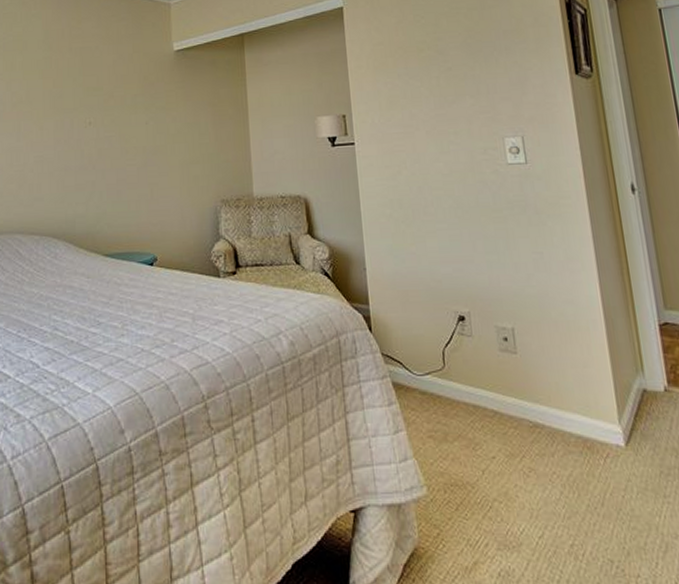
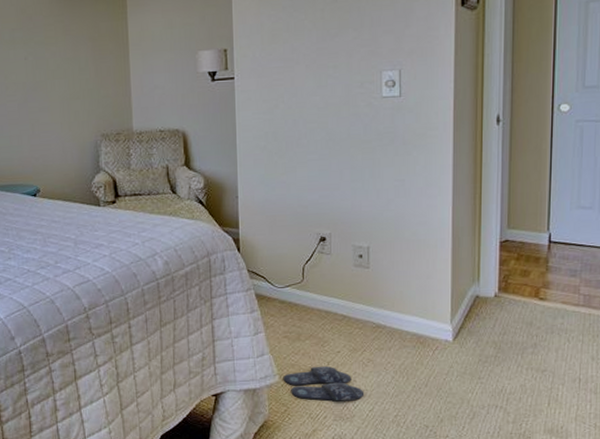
slippers: none [431,475,531,525] -> present [283,366,365,402]

